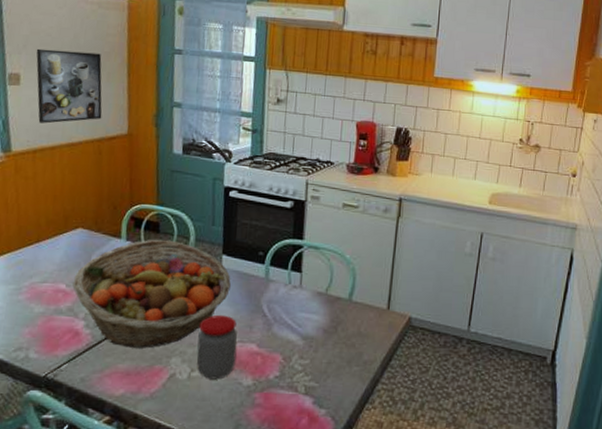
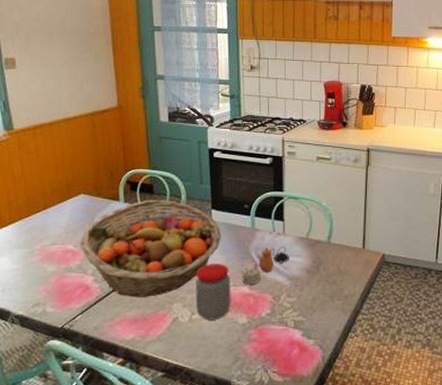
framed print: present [36,48,103,124] -> none [27,34,93,102]
teapot: none [250,301,305,343] -> present [242,246,289,285]

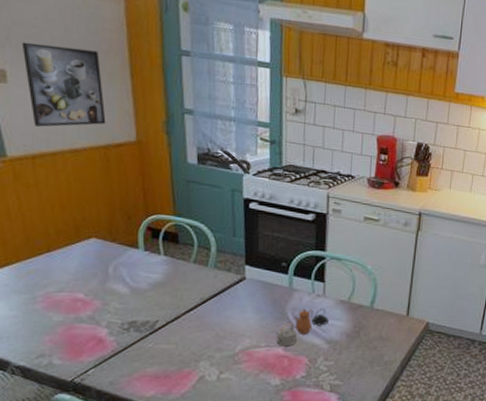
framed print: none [27,34,93,102] -> present [21,41,106,127]
fruit basket: present [80,199,221,297] -> none [91,249,255,354]
jar: present [195,263,231,320] -> none [225,322,264,380]

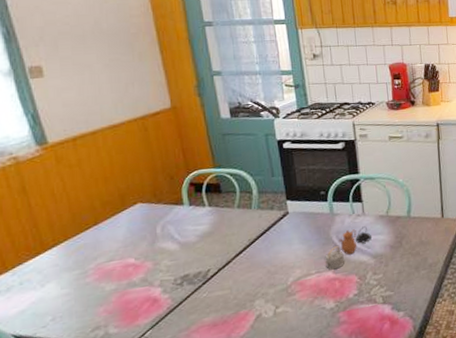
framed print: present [21,41,106,127] -> none [55,35,141,111]

